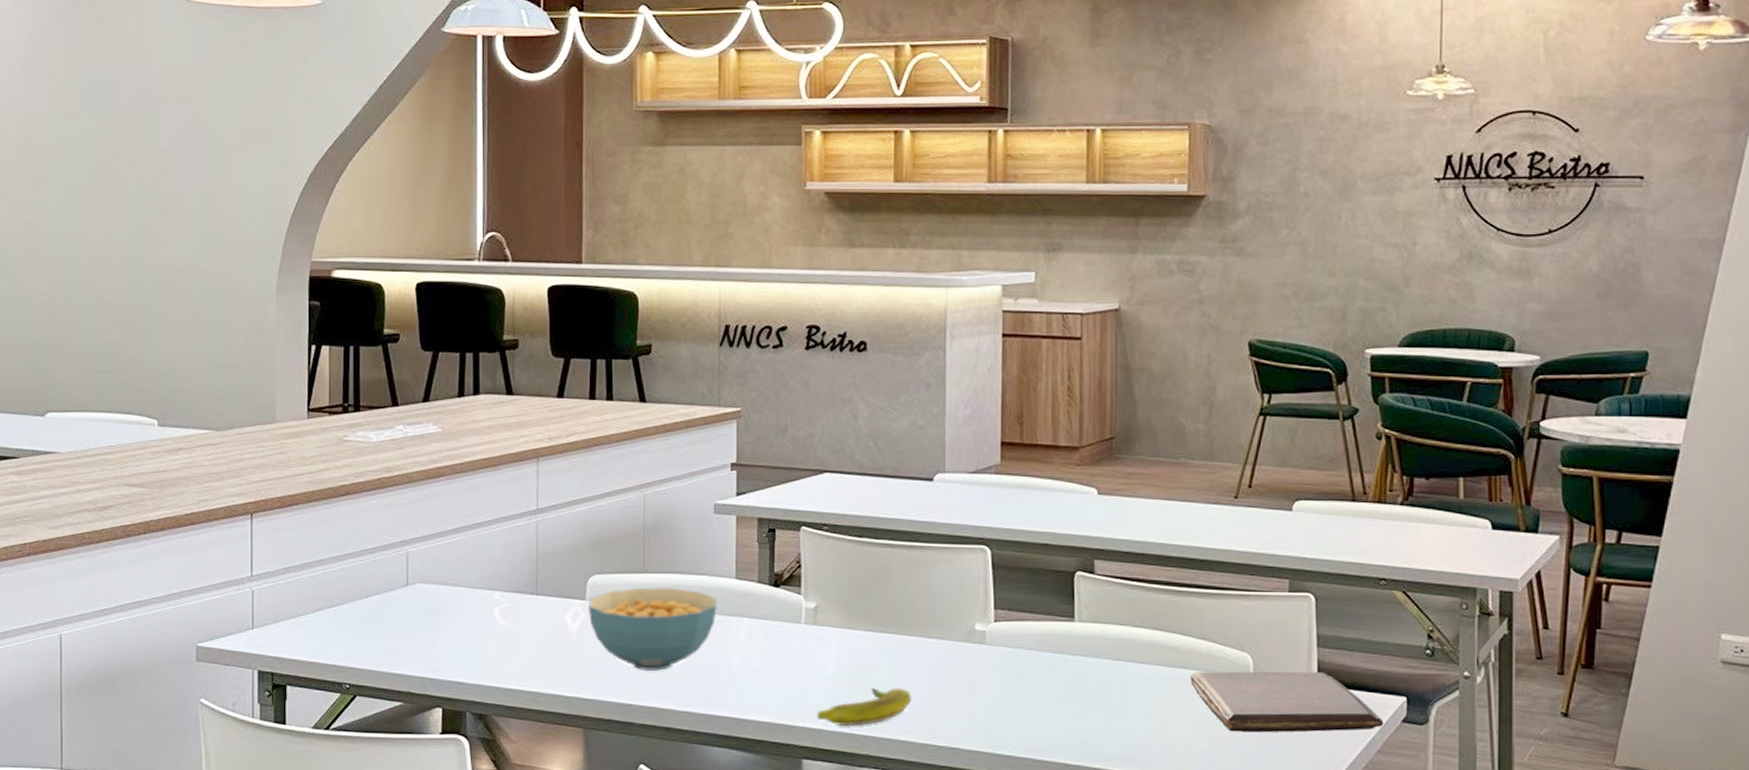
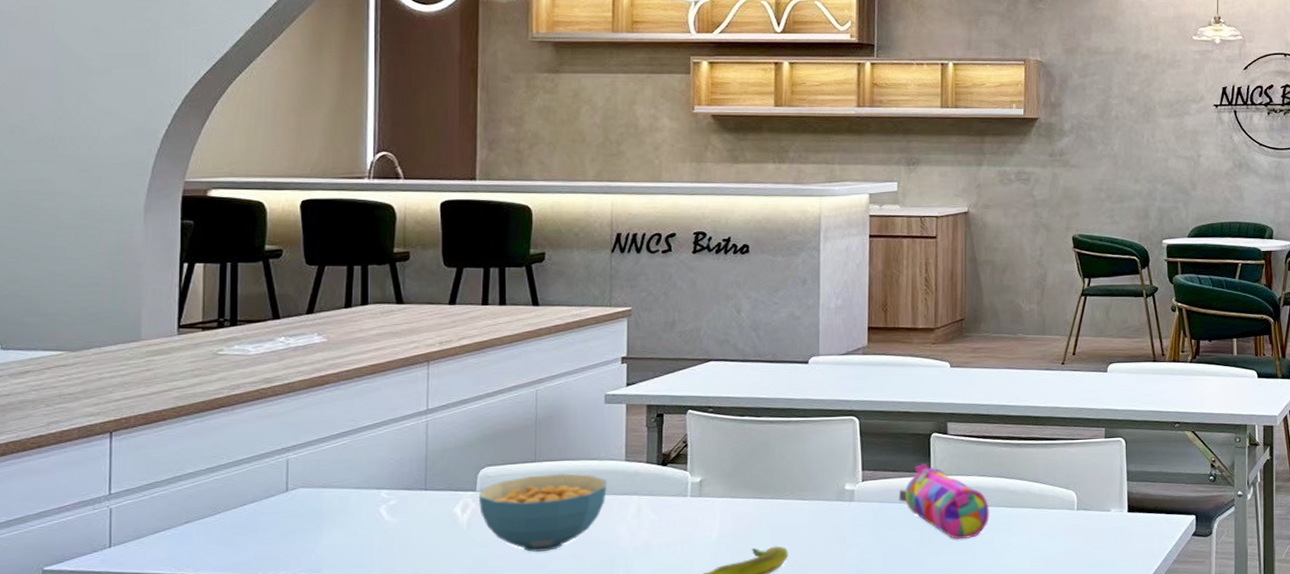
pencil case: none [1037,607,1145,700] -> present [899,464,989,540]
book: present [1190,671,1384,733] -> none [1027,501,1178,557]

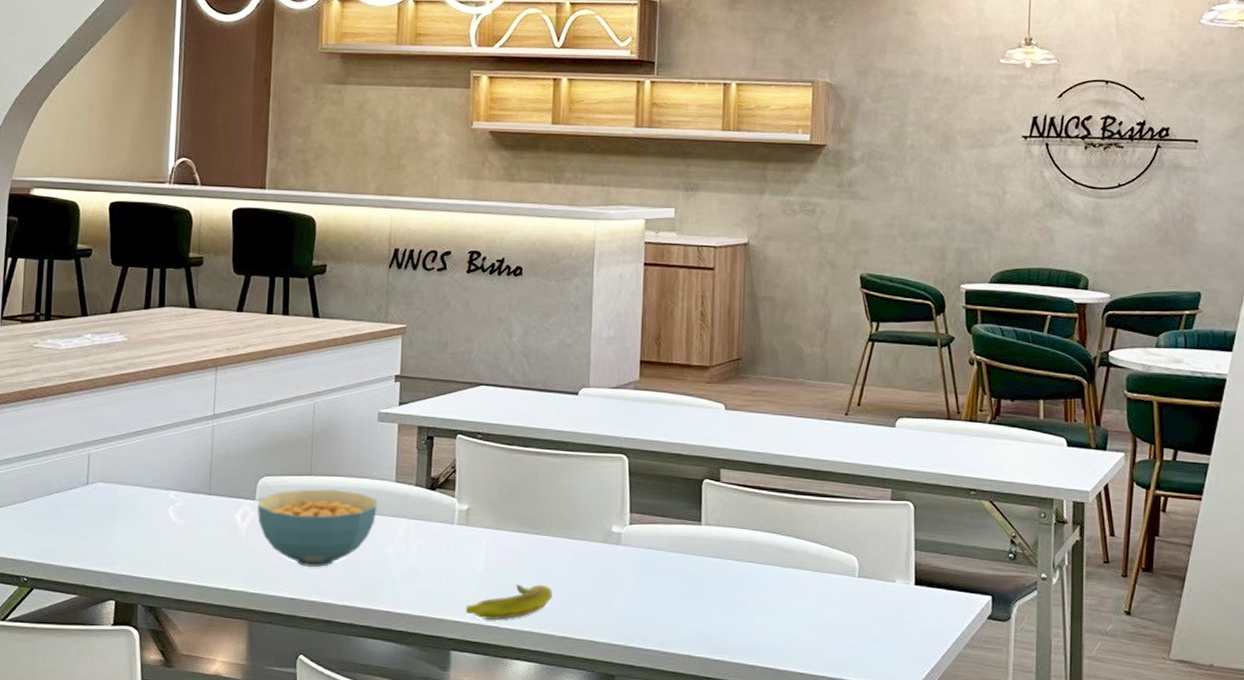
pencil case: present [899,464,989,540] -> none [667,511,763,597]

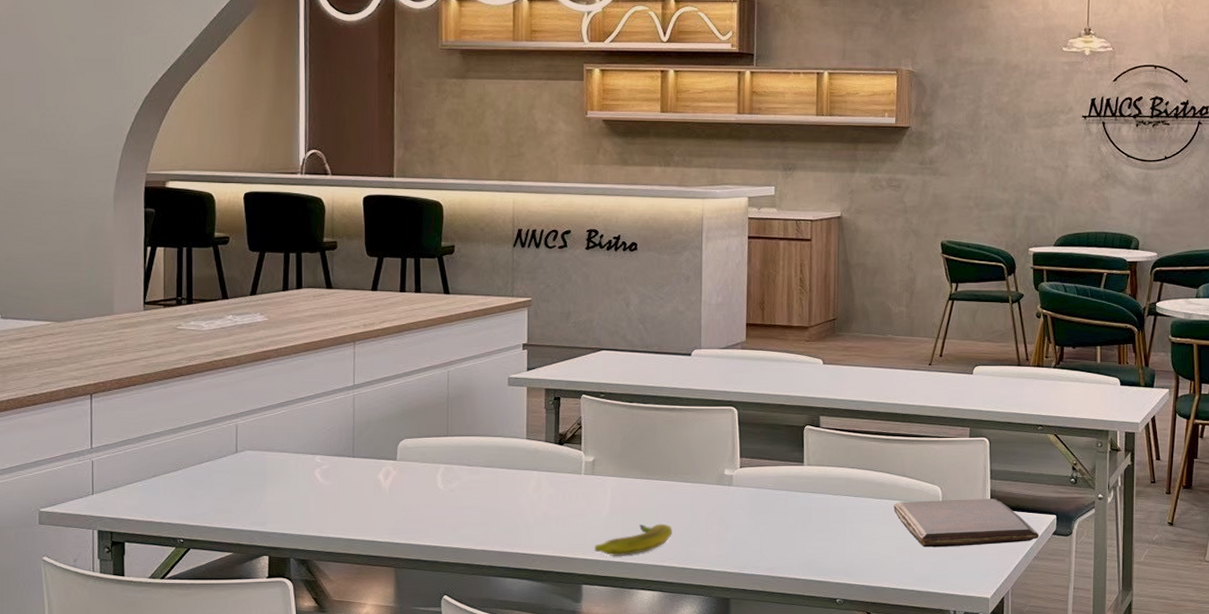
cereal bowl: present [257,489,378,567] -> none [398,447,511,517]
book: none [803,571,972,628] -> present [894,499,1039,548]

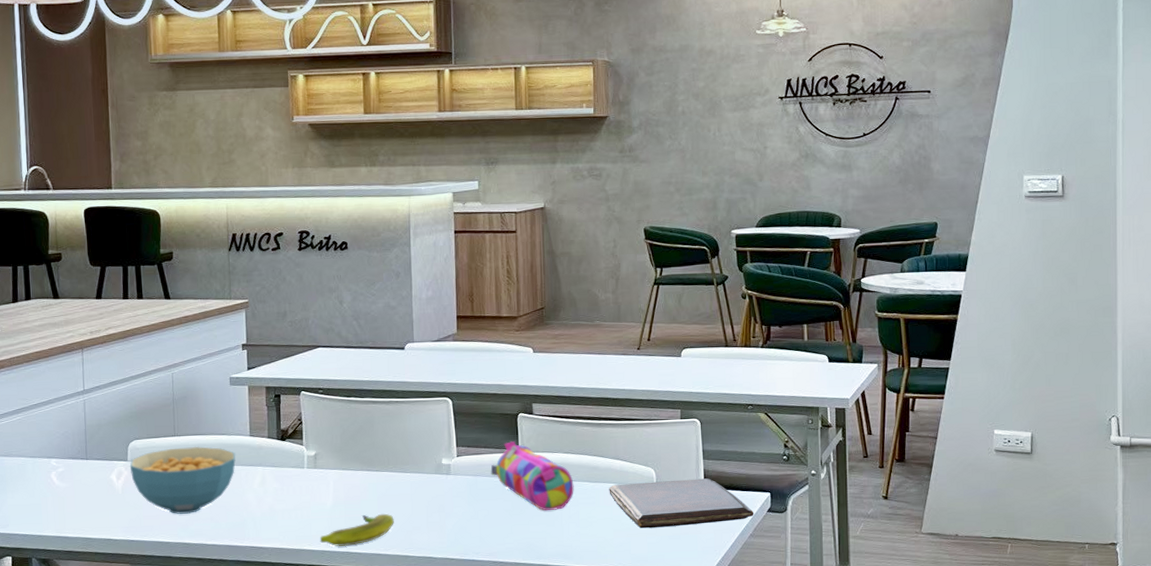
cereal bowl: none [398,447,511,517] -> present [129,446,236,514]
pencil case: none [774,454,858,527] -> present [490,441,574,511]

